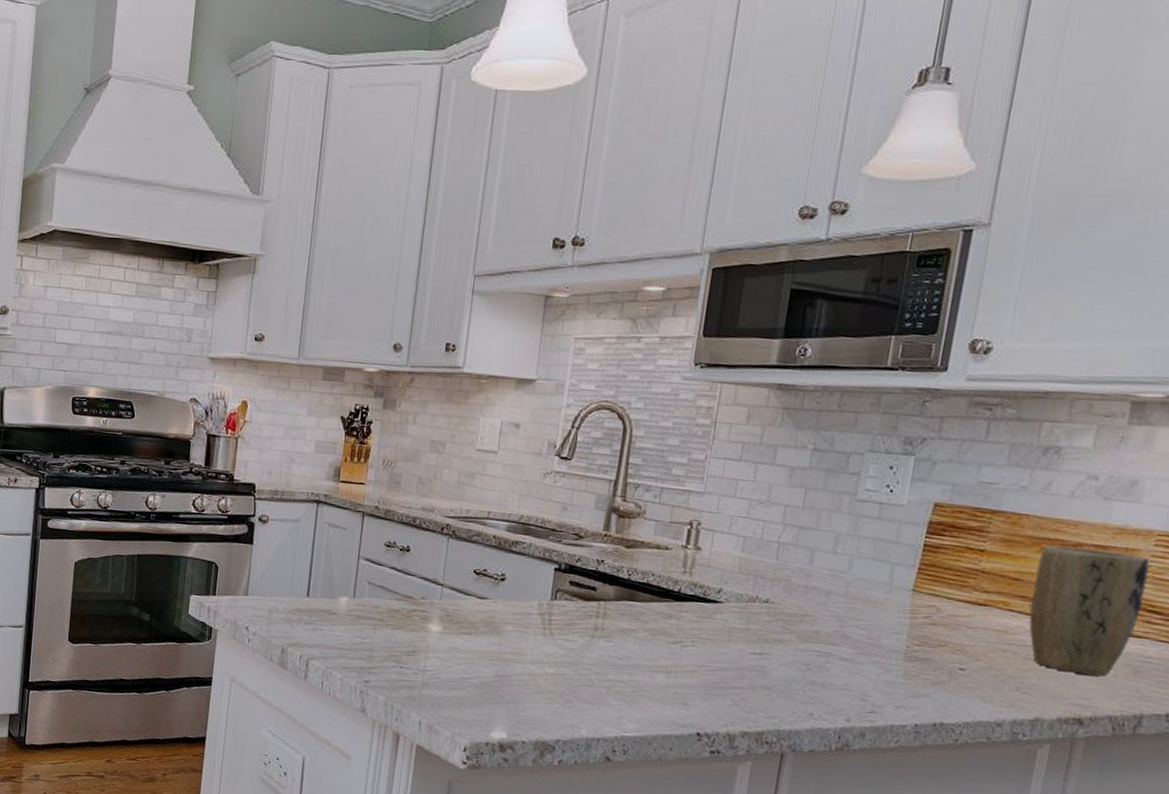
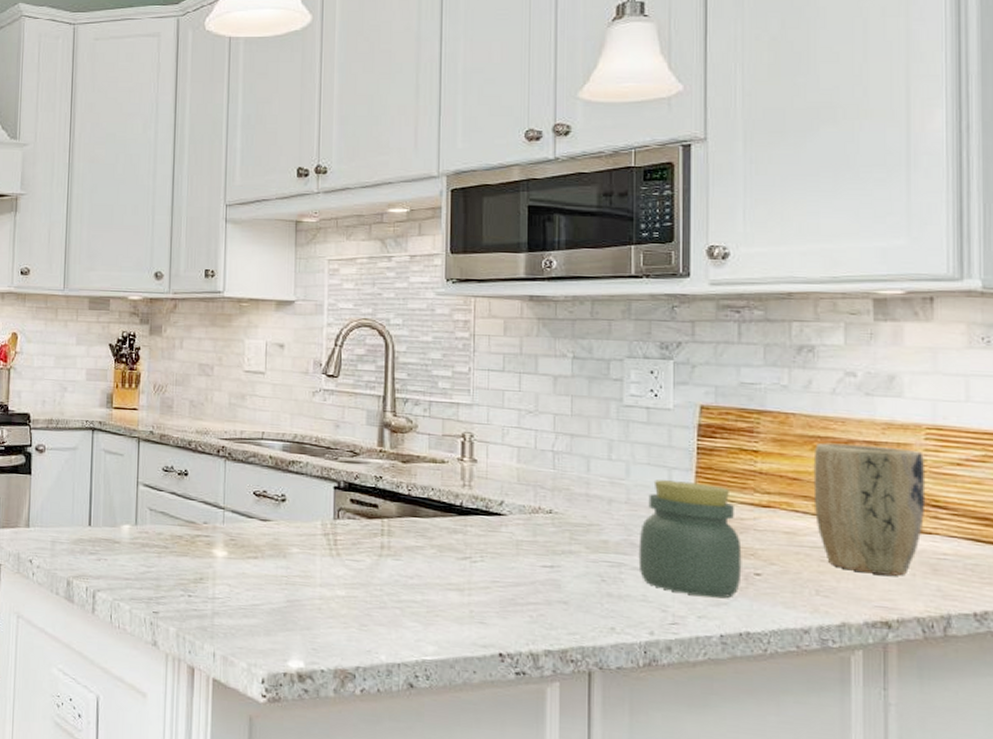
jar: none [846,574,951,690] -> present [638,479,742,598]

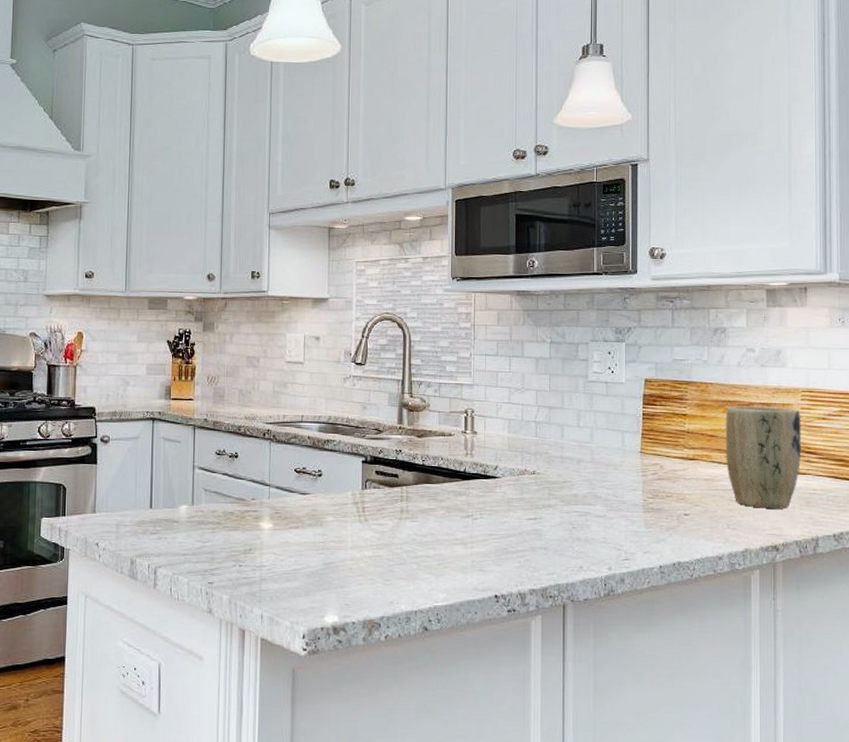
jar: present [638,479,742,598] -> none [600,441,675,536]

